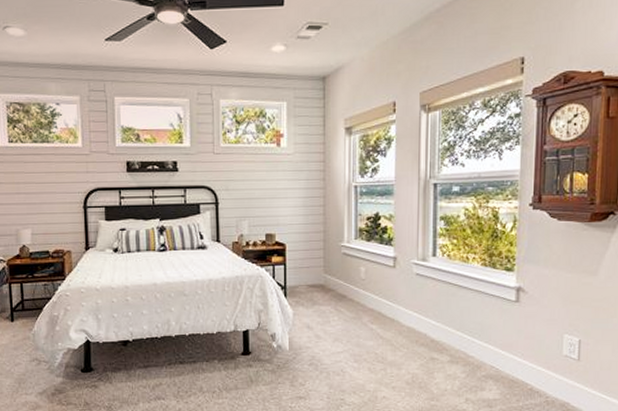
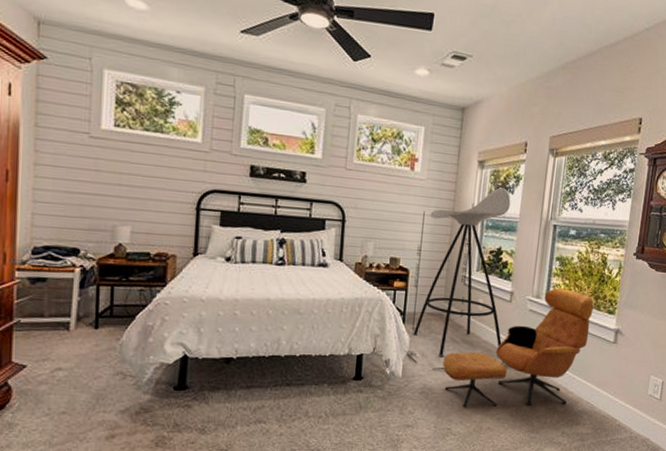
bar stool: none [290,152,398,341] -> present [405,187,511,370]
armchair: none [329,249,488,378] -> present [442,288,594,408]

